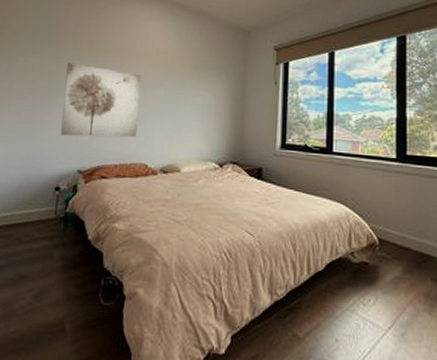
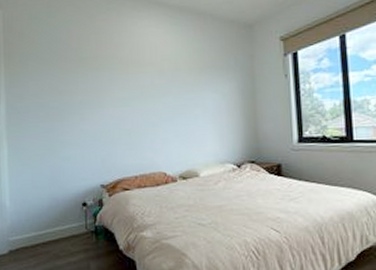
wall art: present [60,63,141,138] -> none [76,81,152,153]

